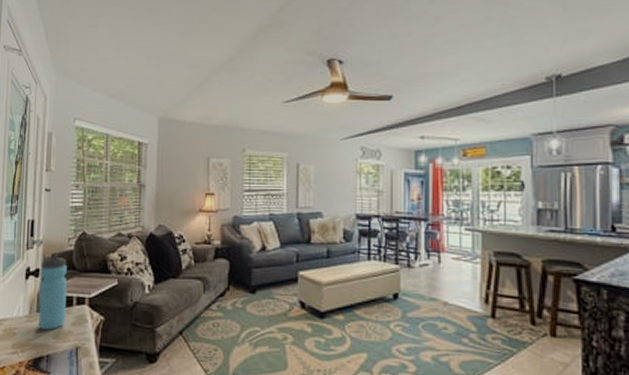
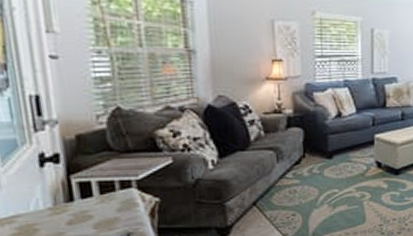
water bottle: present [38,253,67,330] -> none [60,134,108,221]

